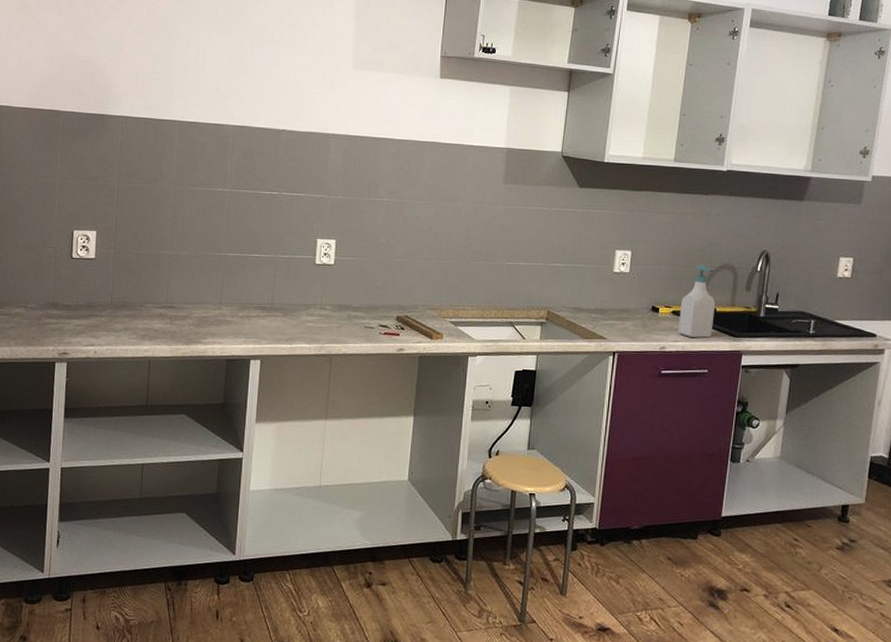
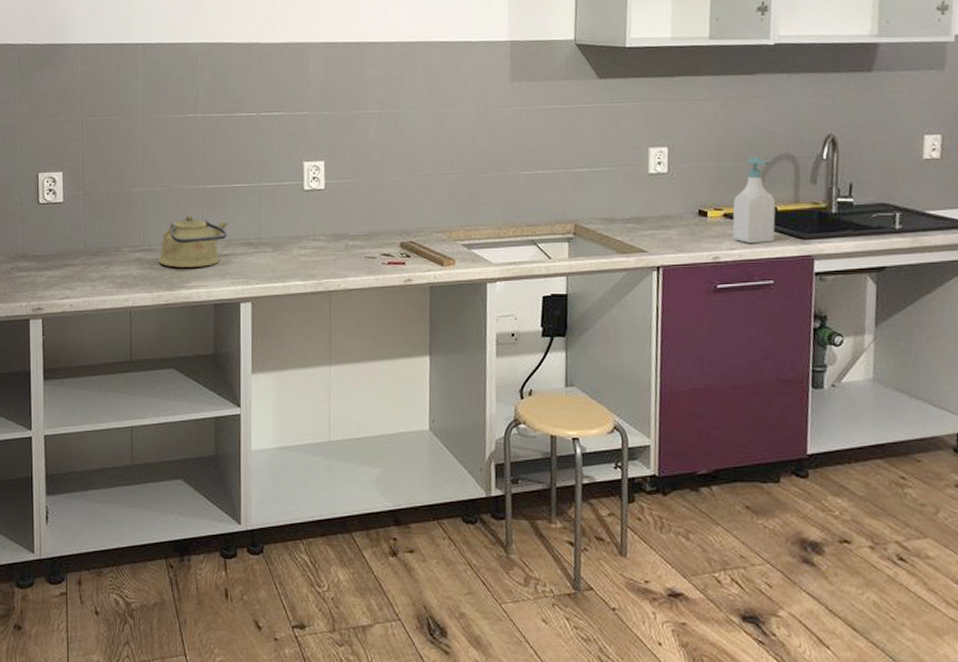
kettle: none [179,277,245,326] -> present [158,214,228,268]

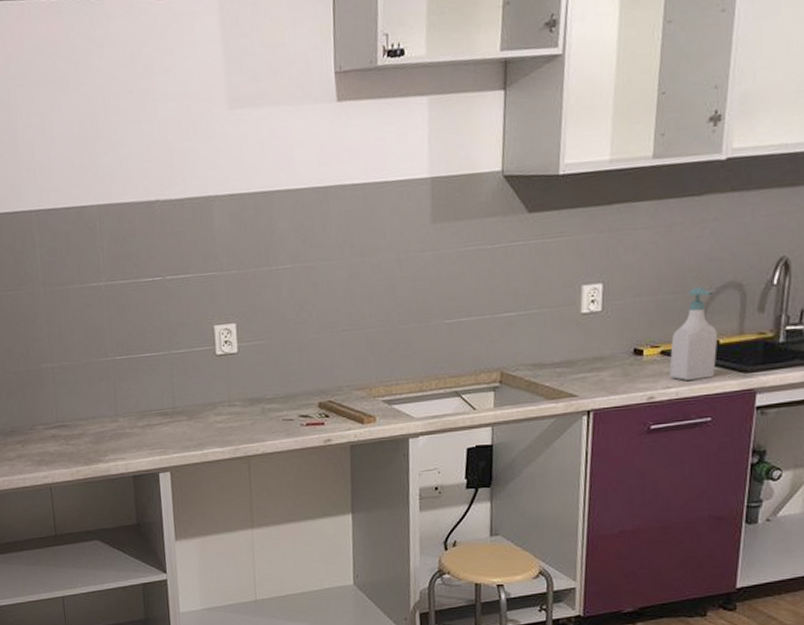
kettle: present [158,214,228,268] -> none [73,387,141,442]

